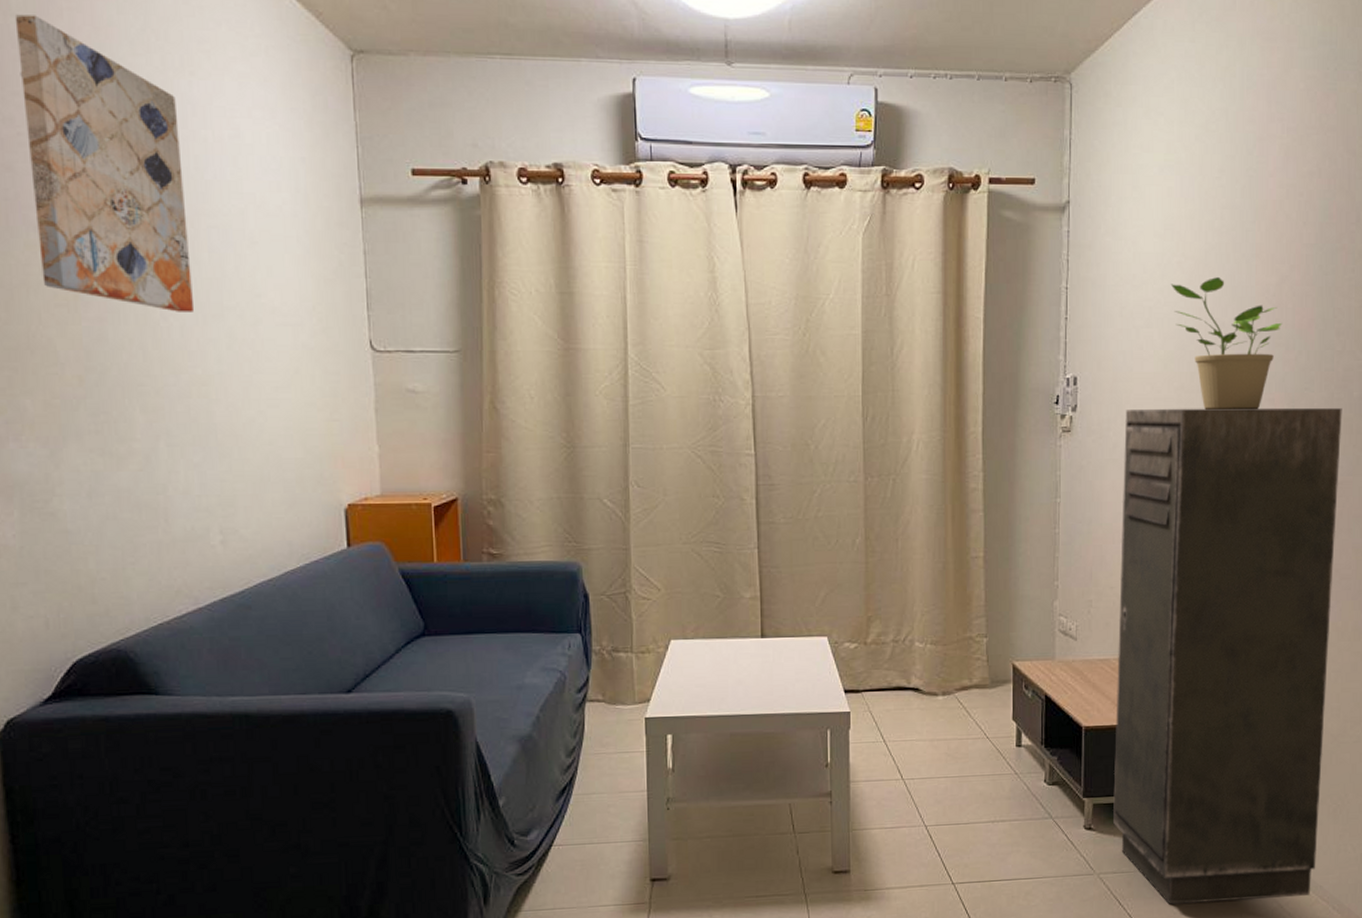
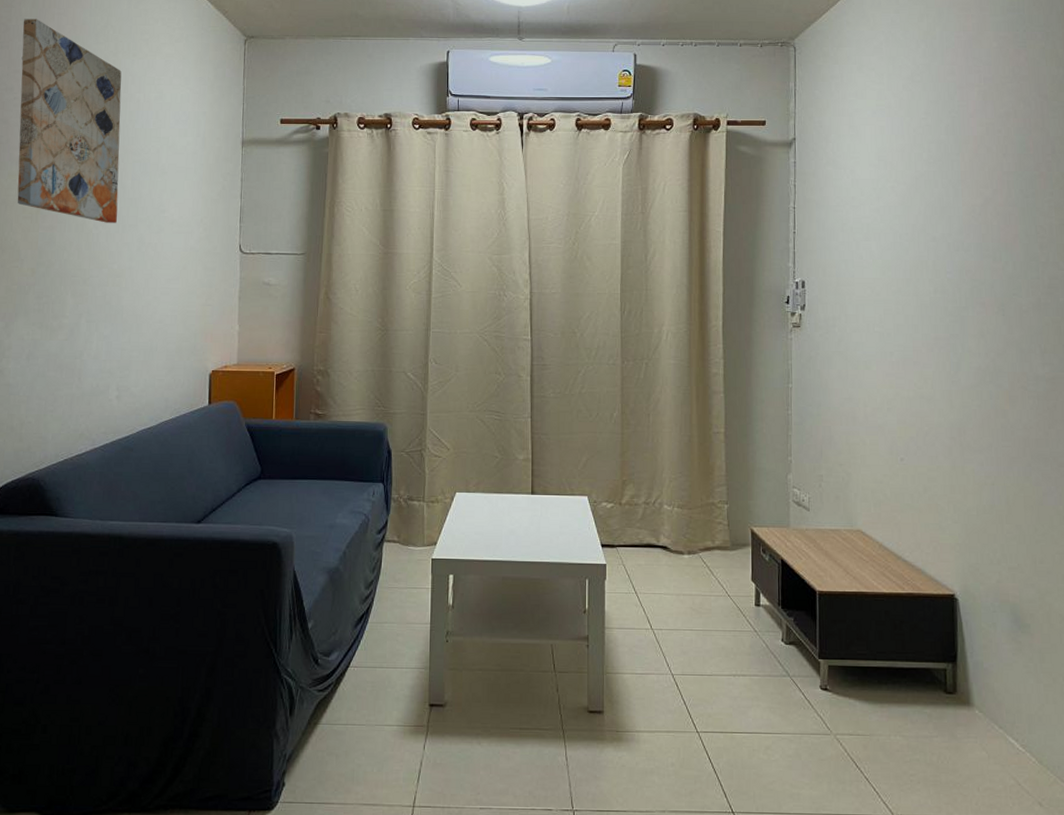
storage cabinet: present [1113,407,1342,905] -> none [847,309,1052,775]
potted plant: present [1170,277,1283,409] -> none [885,199,989,311]

